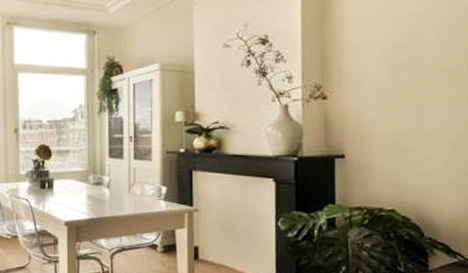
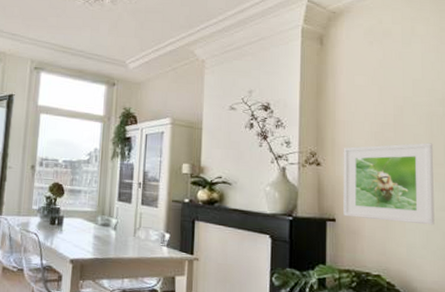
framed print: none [351,62,455,153] -> present [343,142,435,226]

